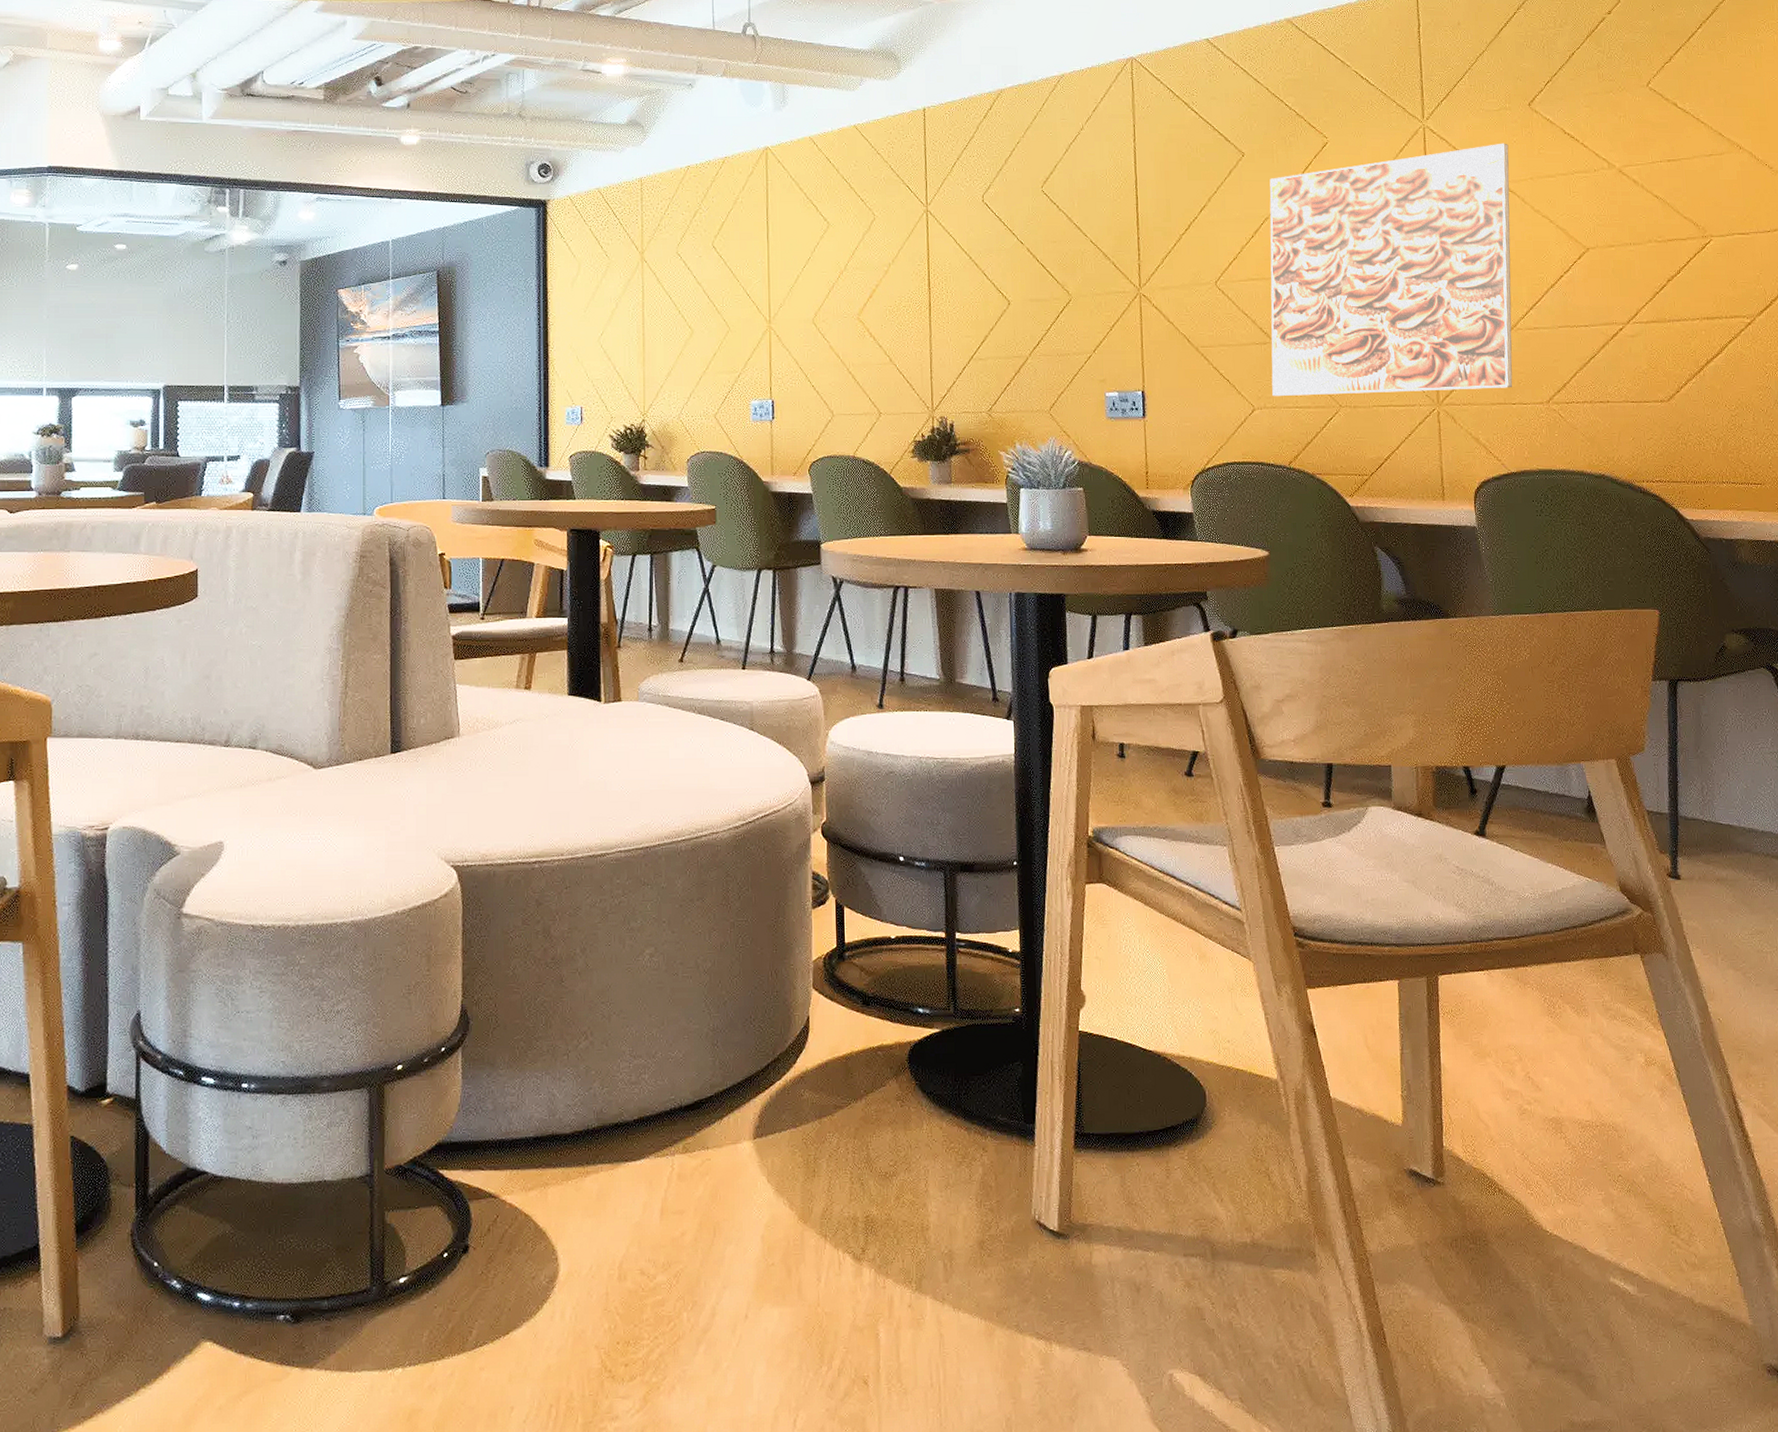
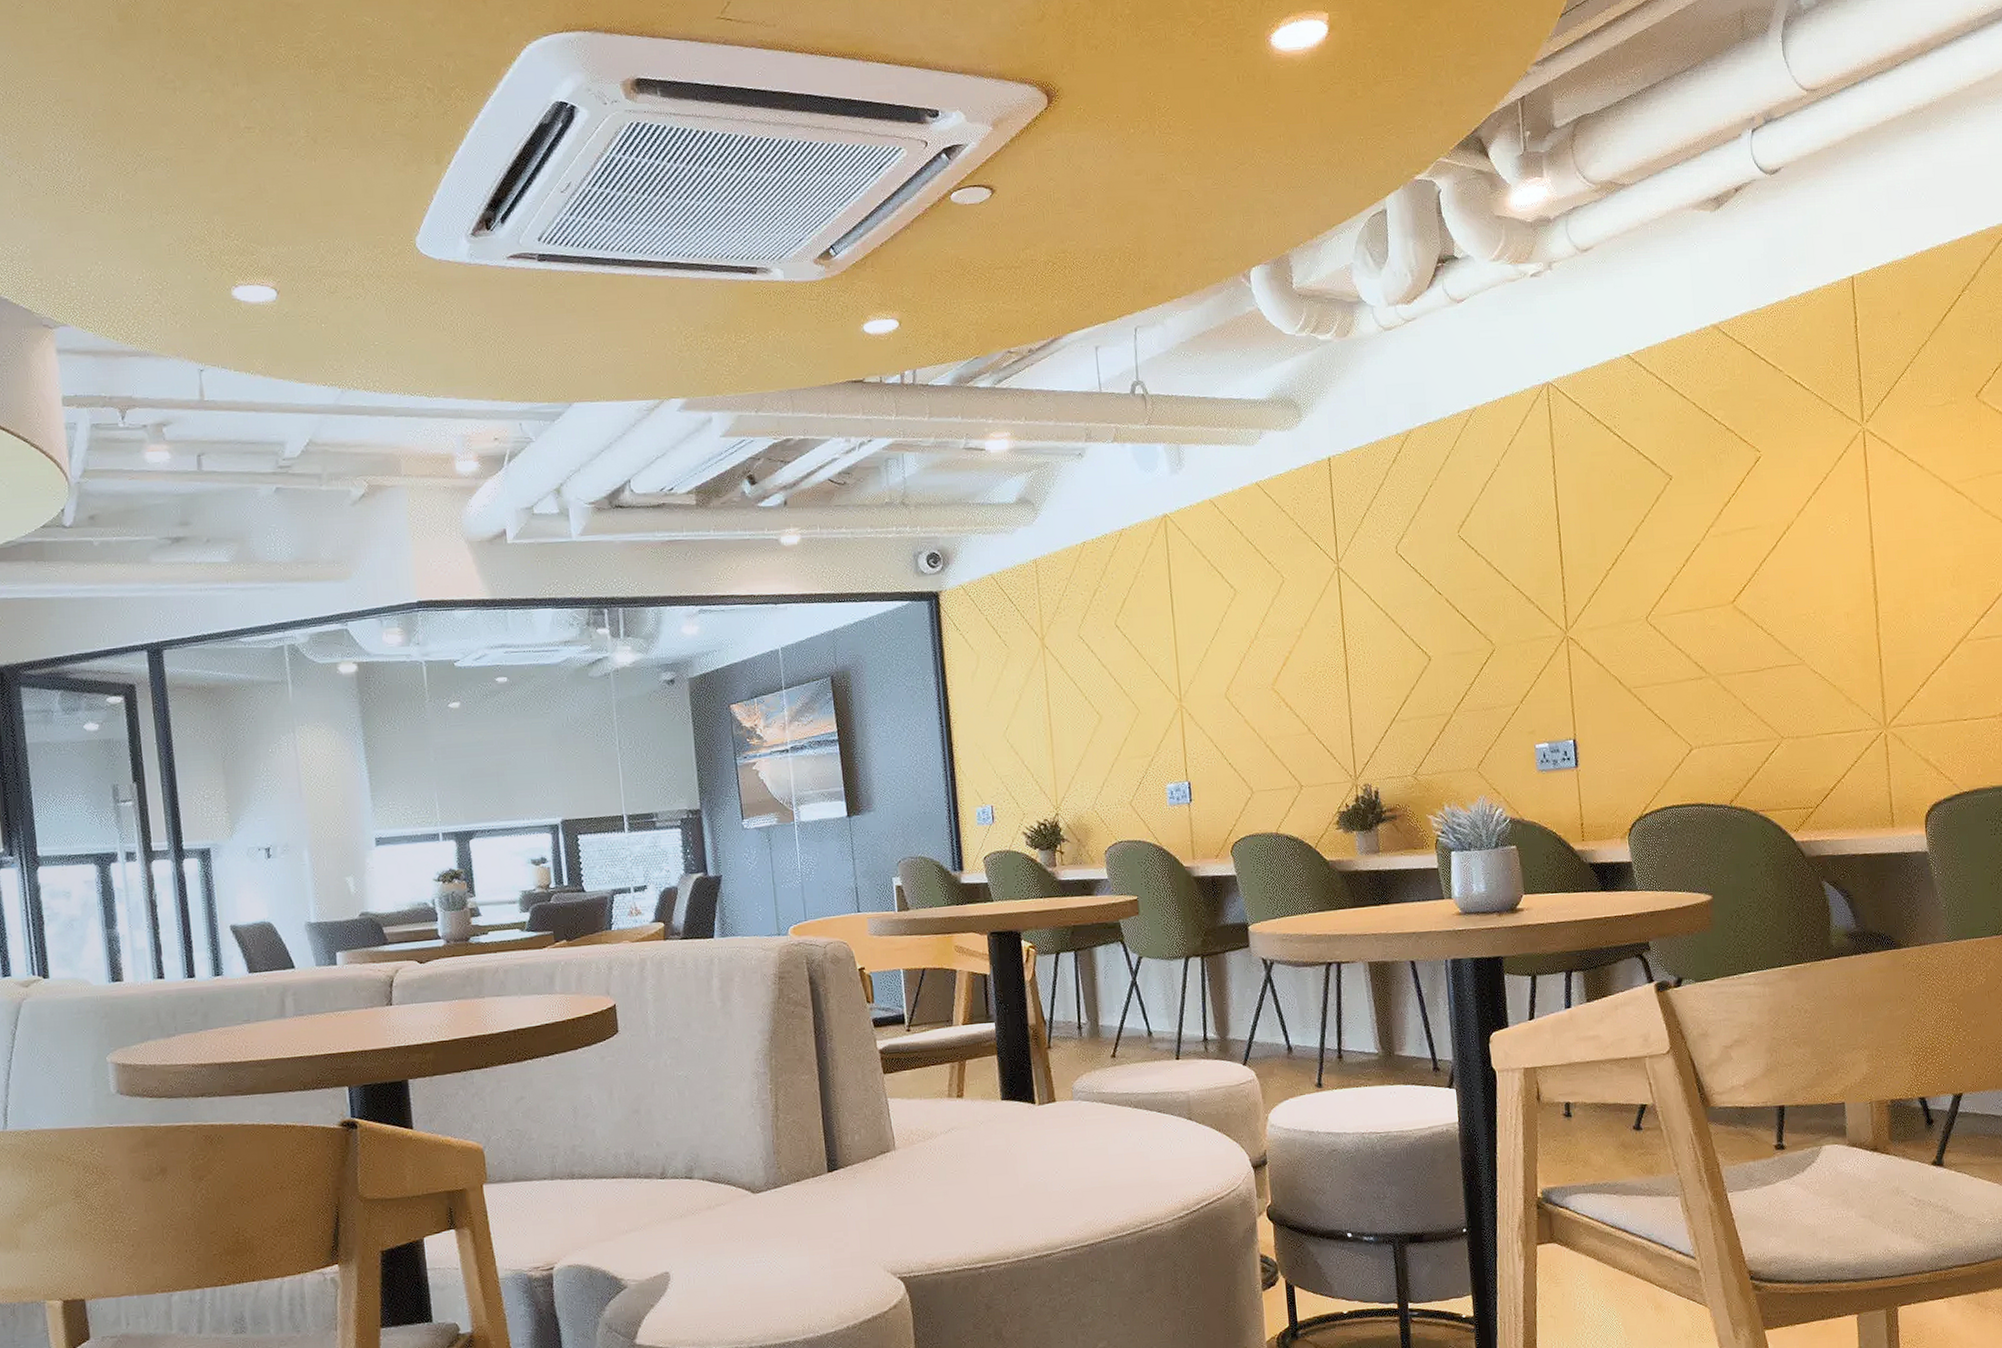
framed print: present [1269,143,1513,397] -> none [1700,440,1964,734]

